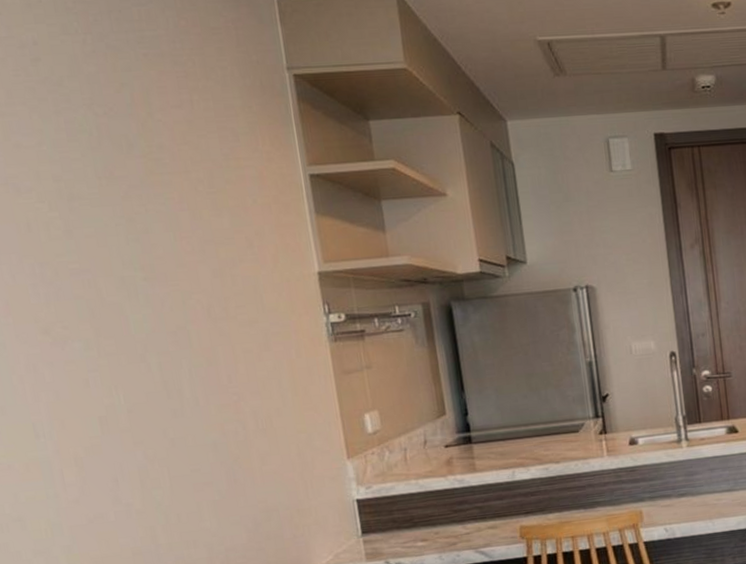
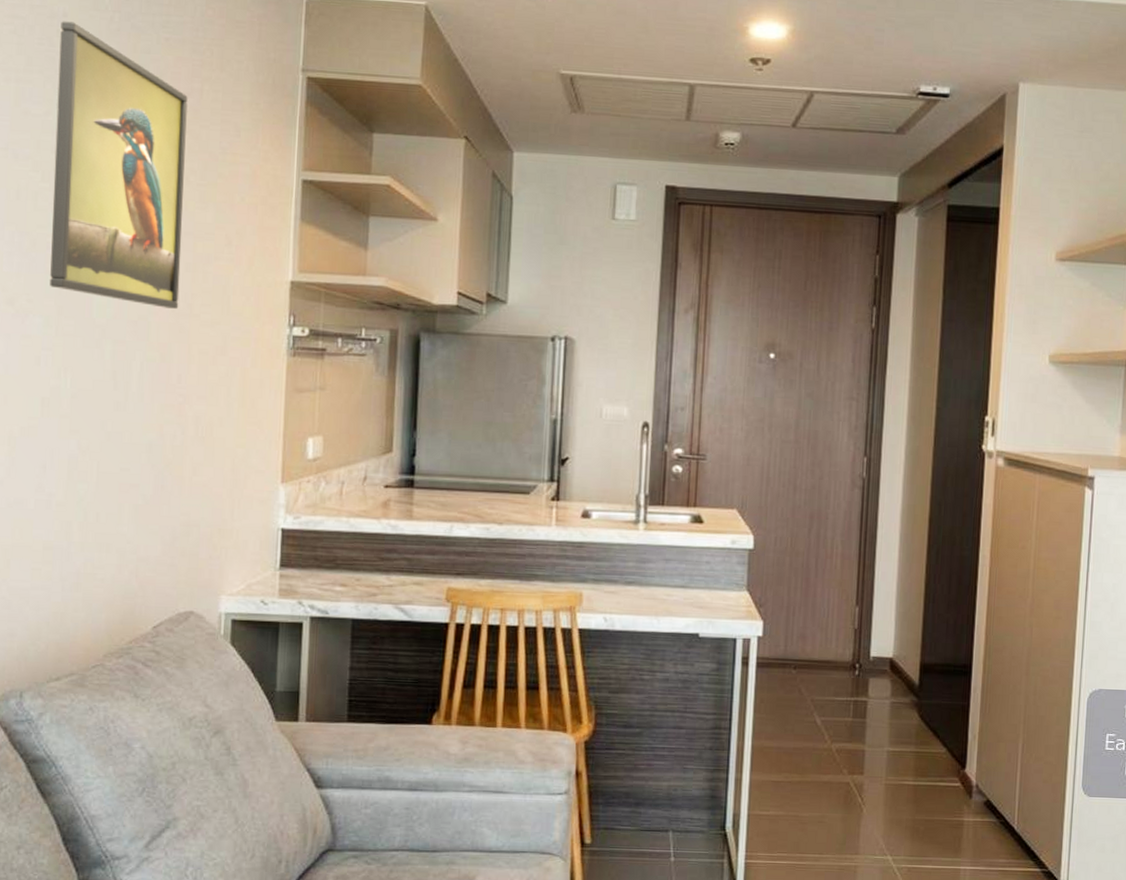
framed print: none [33,49,214,316] -> present [49,21,188,309]

